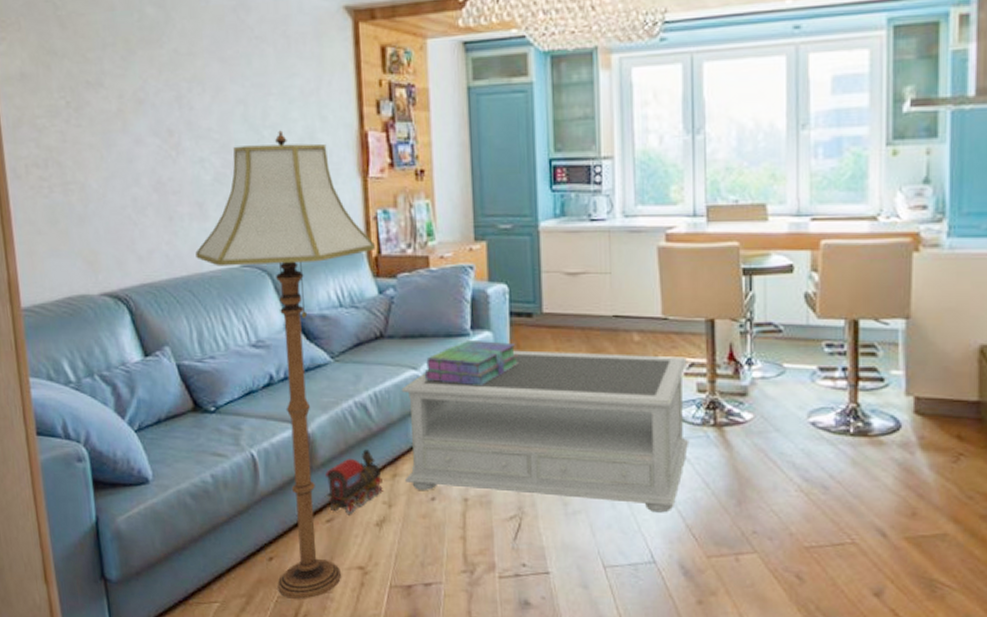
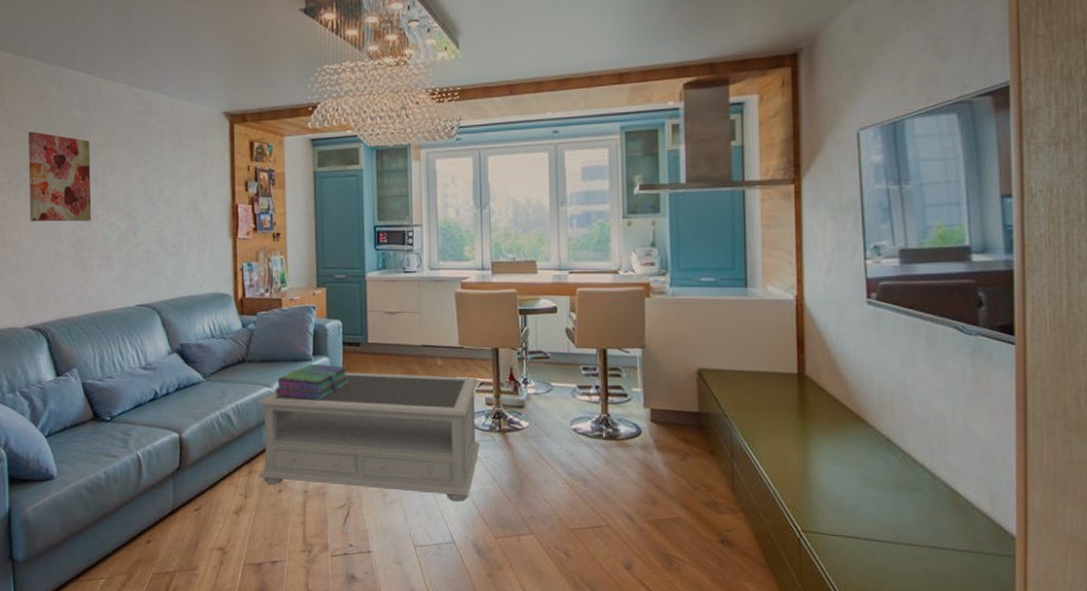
wall art: none [86,36,177,158] -> present [28,131,92,222]
floor lamp: present [195,130,377,599] -> none [102,203,242,575]
toy train: present [324,449,383,514] -> none [195,451,241,504]

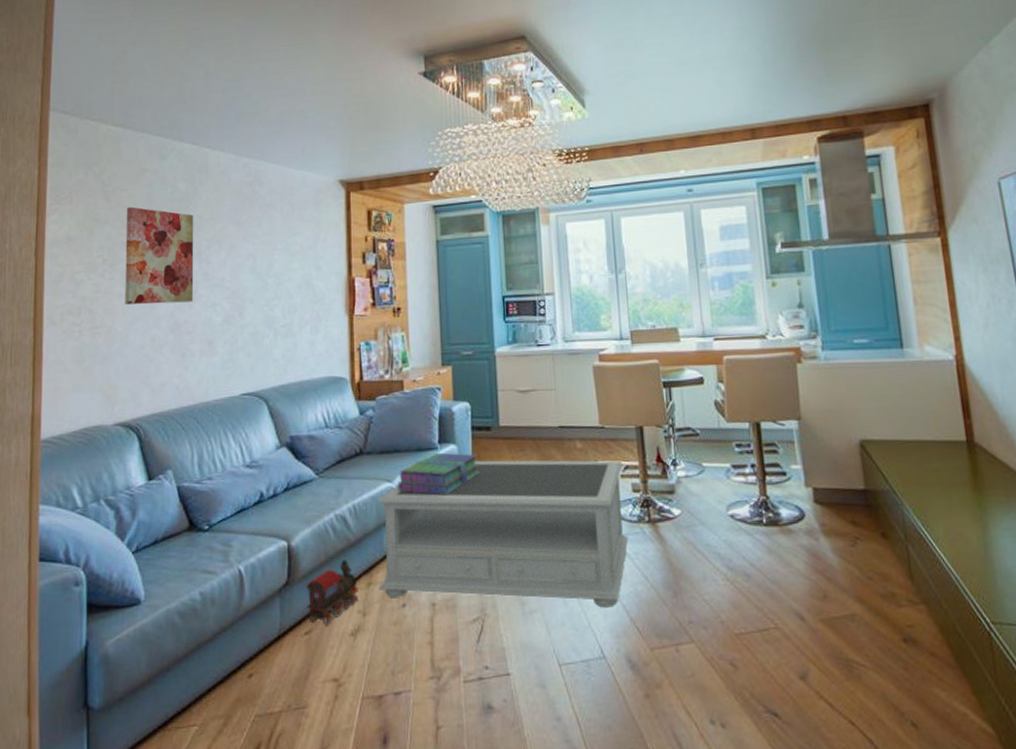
toy train: none [195,451,241,504] -> present [305,560,358,625]

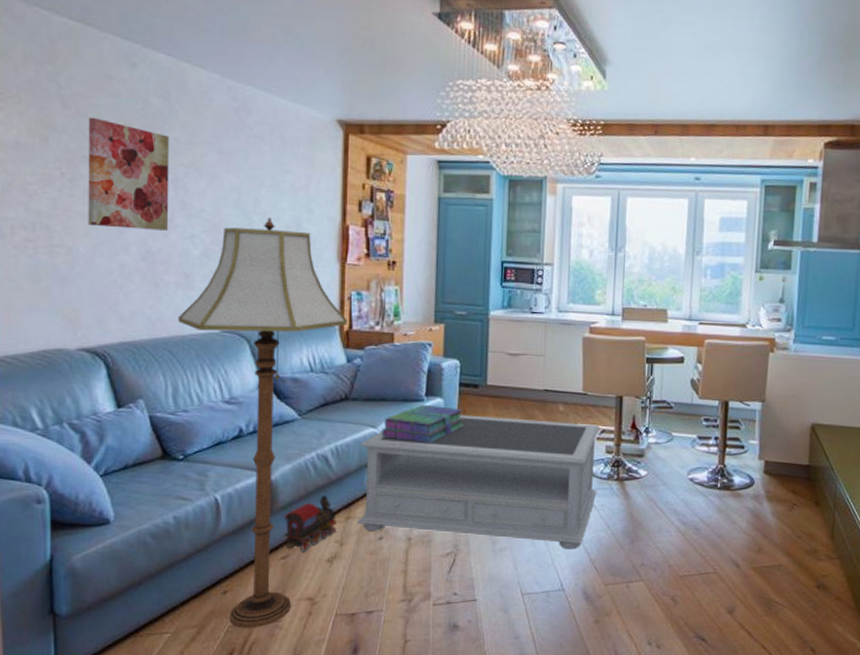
floor lamp: none [202,278,359,717] -> present [178,217,348,628]

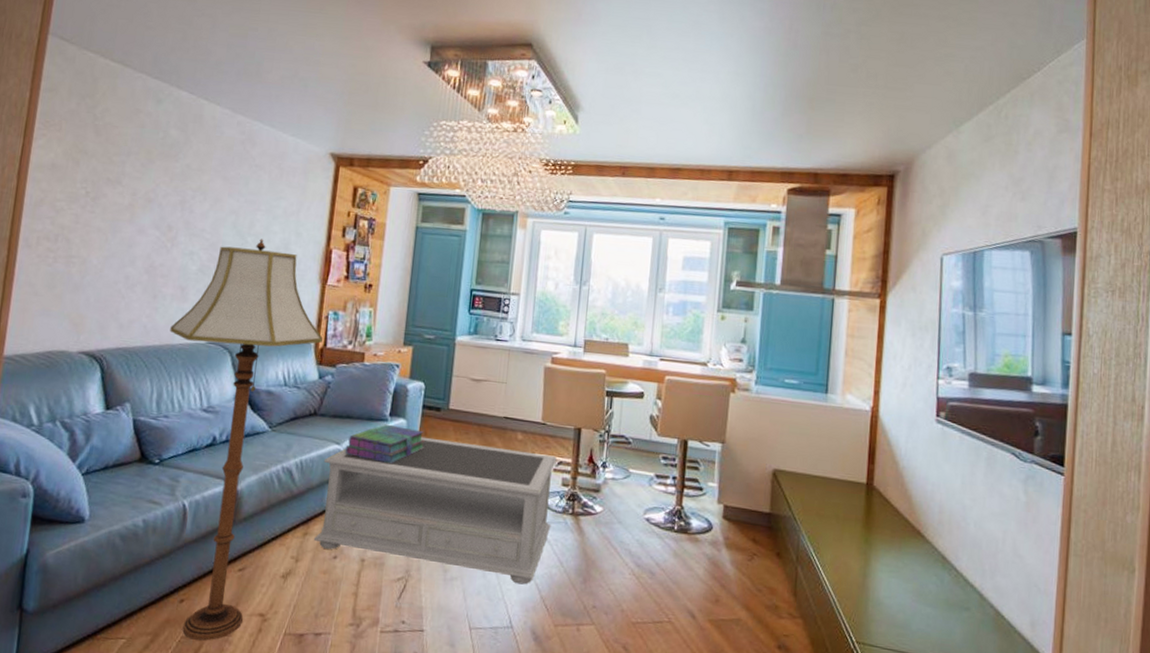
wall art: present [88,117,170,231] -> none [103,144,183,247]
toy train: present [283,495,337,552] -> none [242,509,295,565]

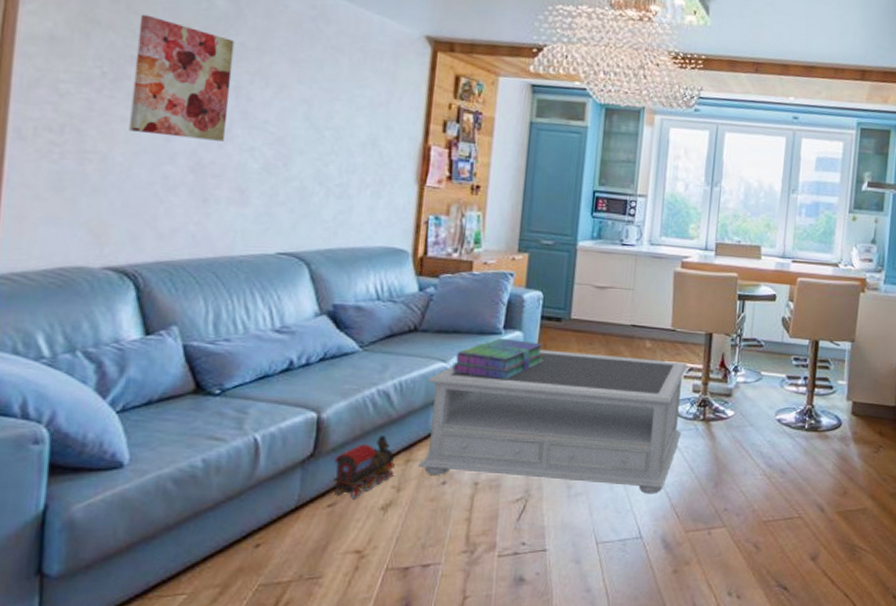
wall art: none [103,144,183,247] -> present [129,14,235,142]
floor lamp: present [170,239,324,641] -> none [227,133,424,586]
toy train: none [242,509,295,565] -> present [331,435,395,498]

